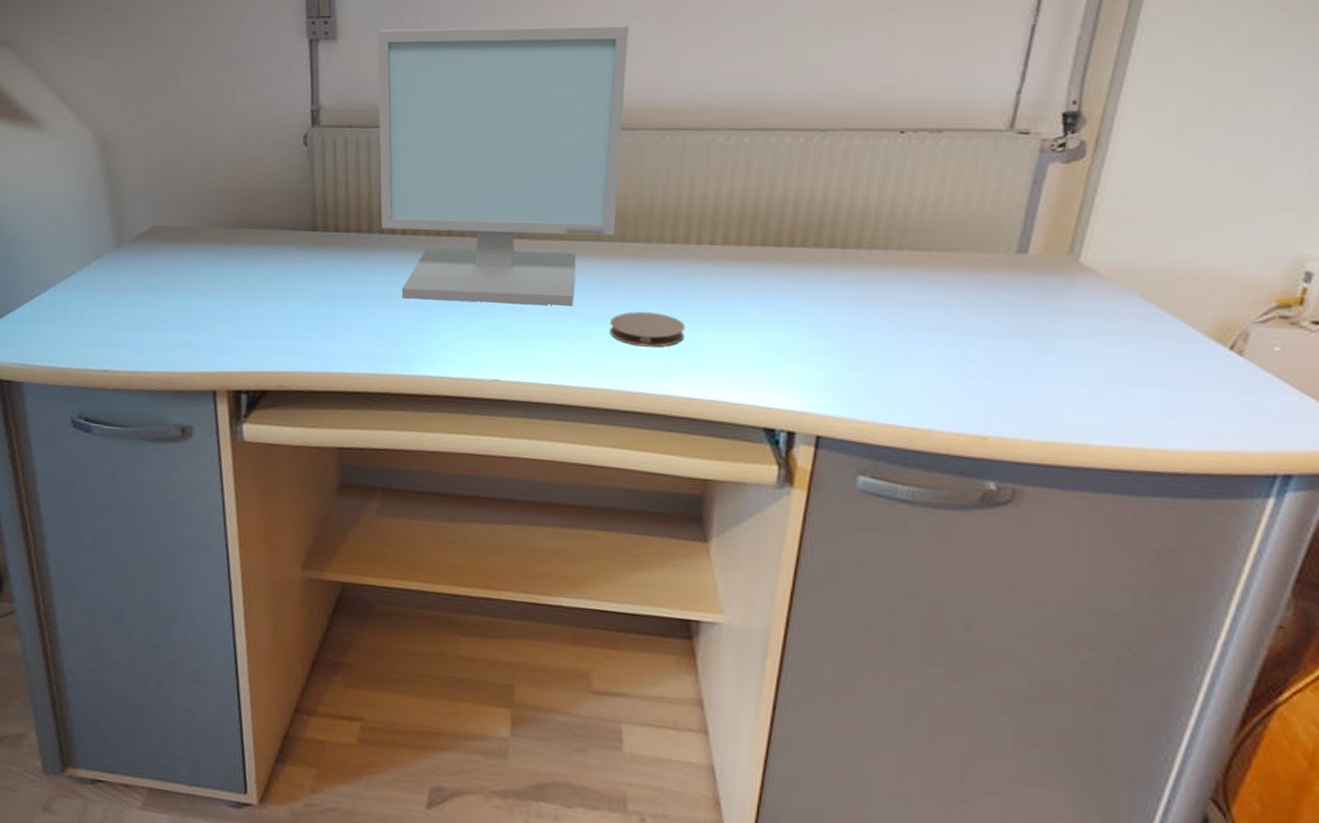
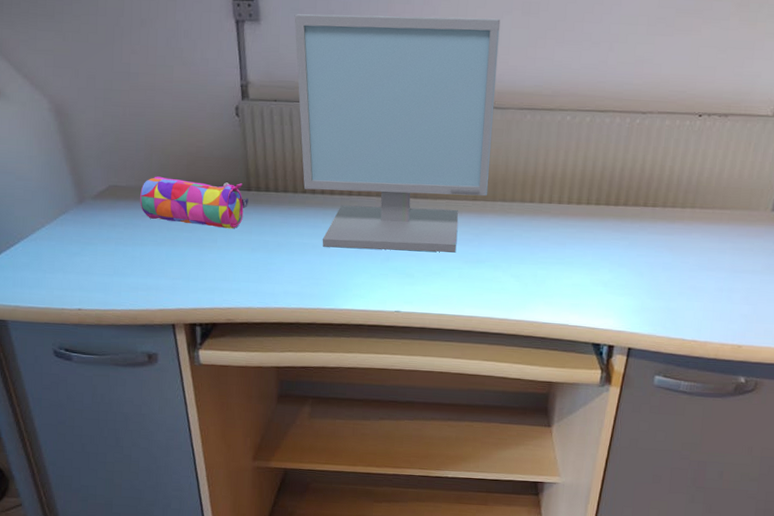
pencil case: none [185,215,314,277] -> present [140,176,249,229]
coaster: present [610,311,686,348] -> none [483,256,539,284]

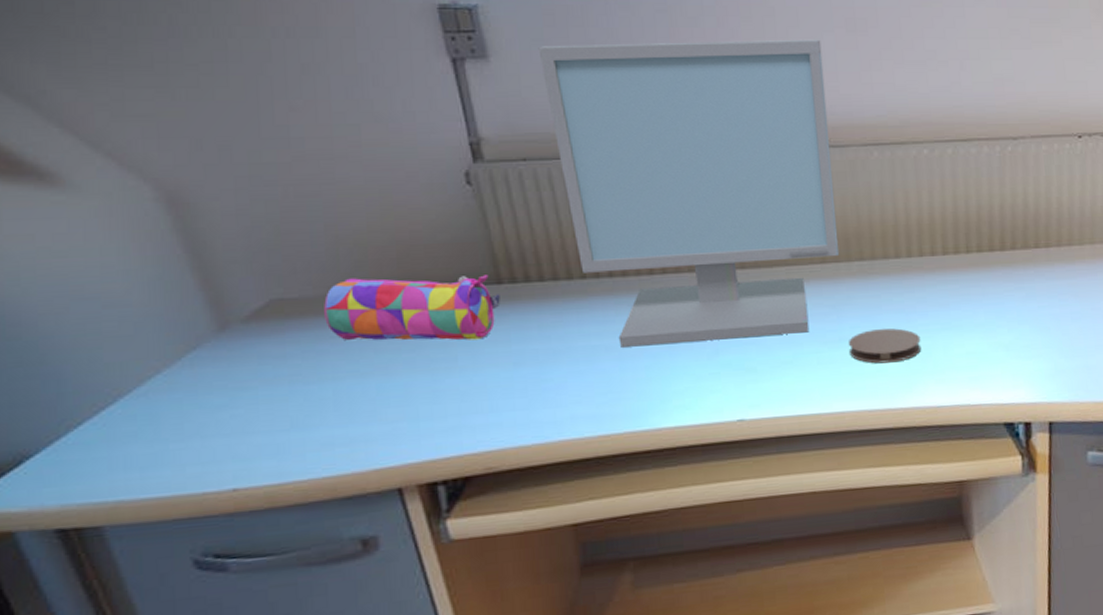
coaster: none [483,256,539,284] -> present [849,328,922,364]

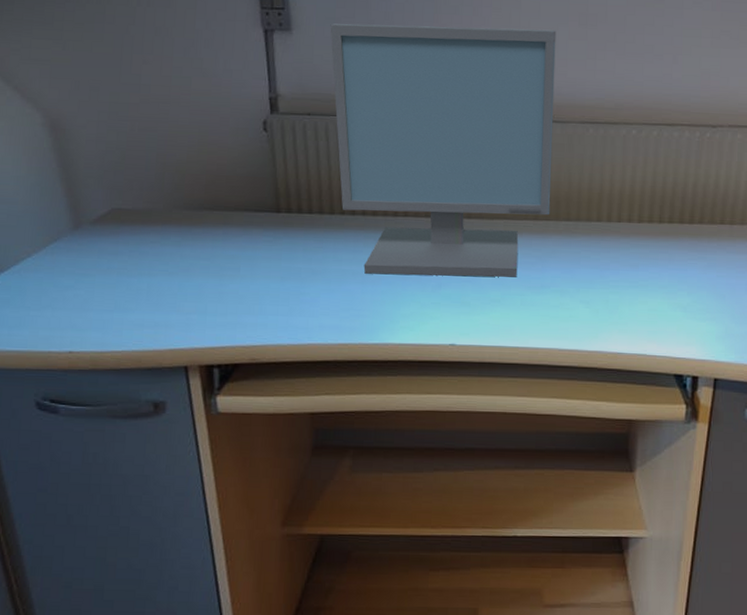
pencil case: present [324,275,501,341] -> none [148,197,278,256]
coaster: present [849,328,922,364] -> none [549,280,610,311]

